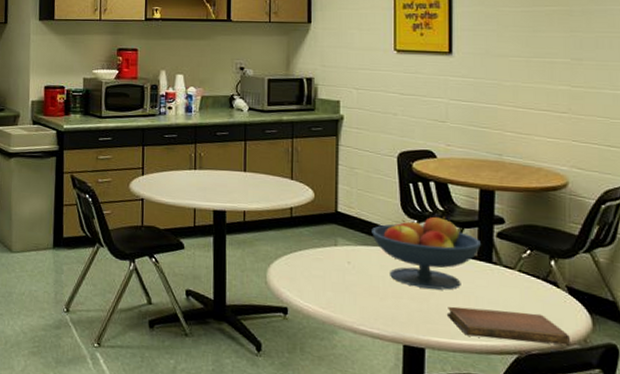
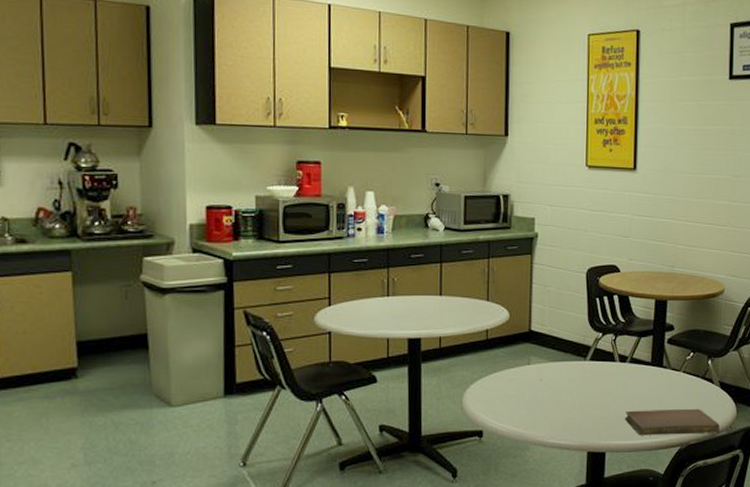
fruit bowl: present [371,216,482,290] -> none [562,328,655,396]

